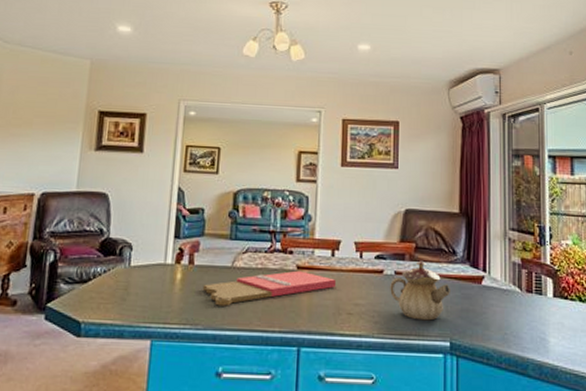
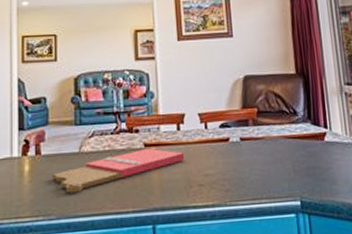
teapot: present [390,260,450,321] -> none [237,124,296,183]

